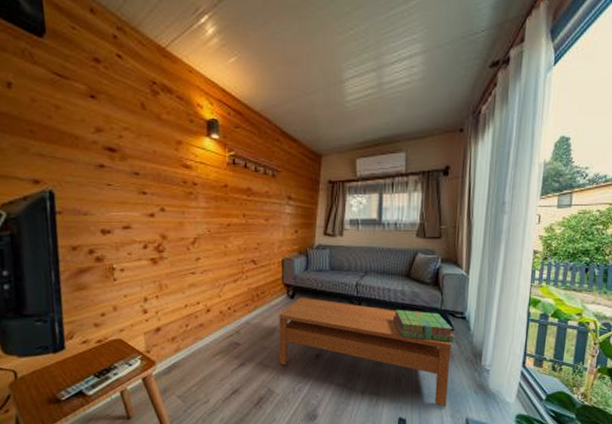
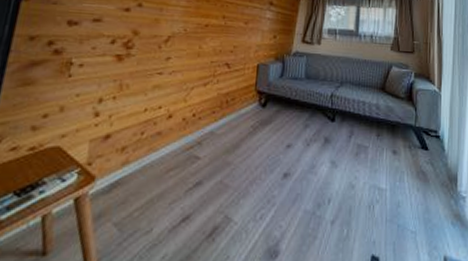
coffee table: present [278,297,451,407] -> none [241,106,426,242]
stack of books: present [392,310,456,343] -> none [367,125,430,164]

